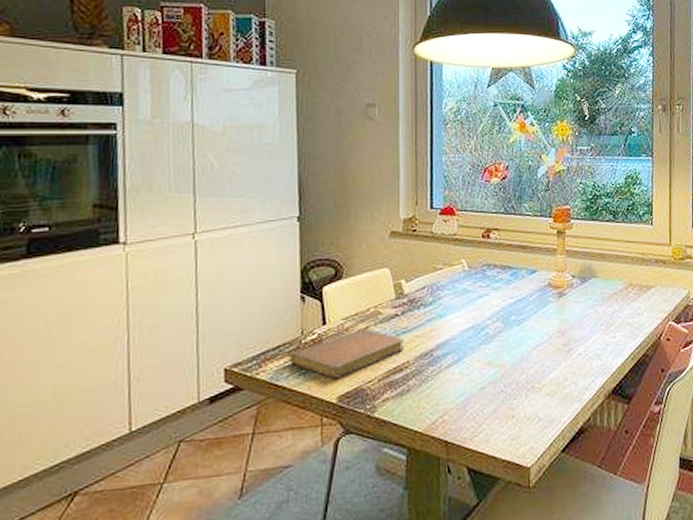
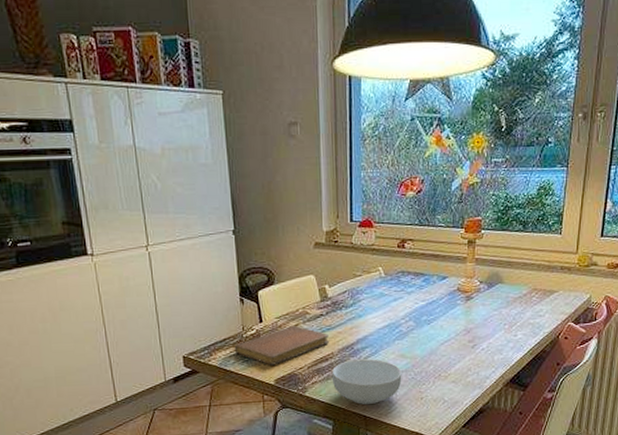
cereal bowl: none [406,368,490,427] -> present [331,359,402,405]

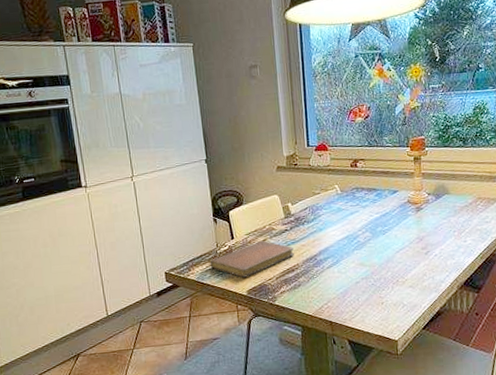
cereal bowl: present [331,359,402,405] -> none [298,268,363,311]

